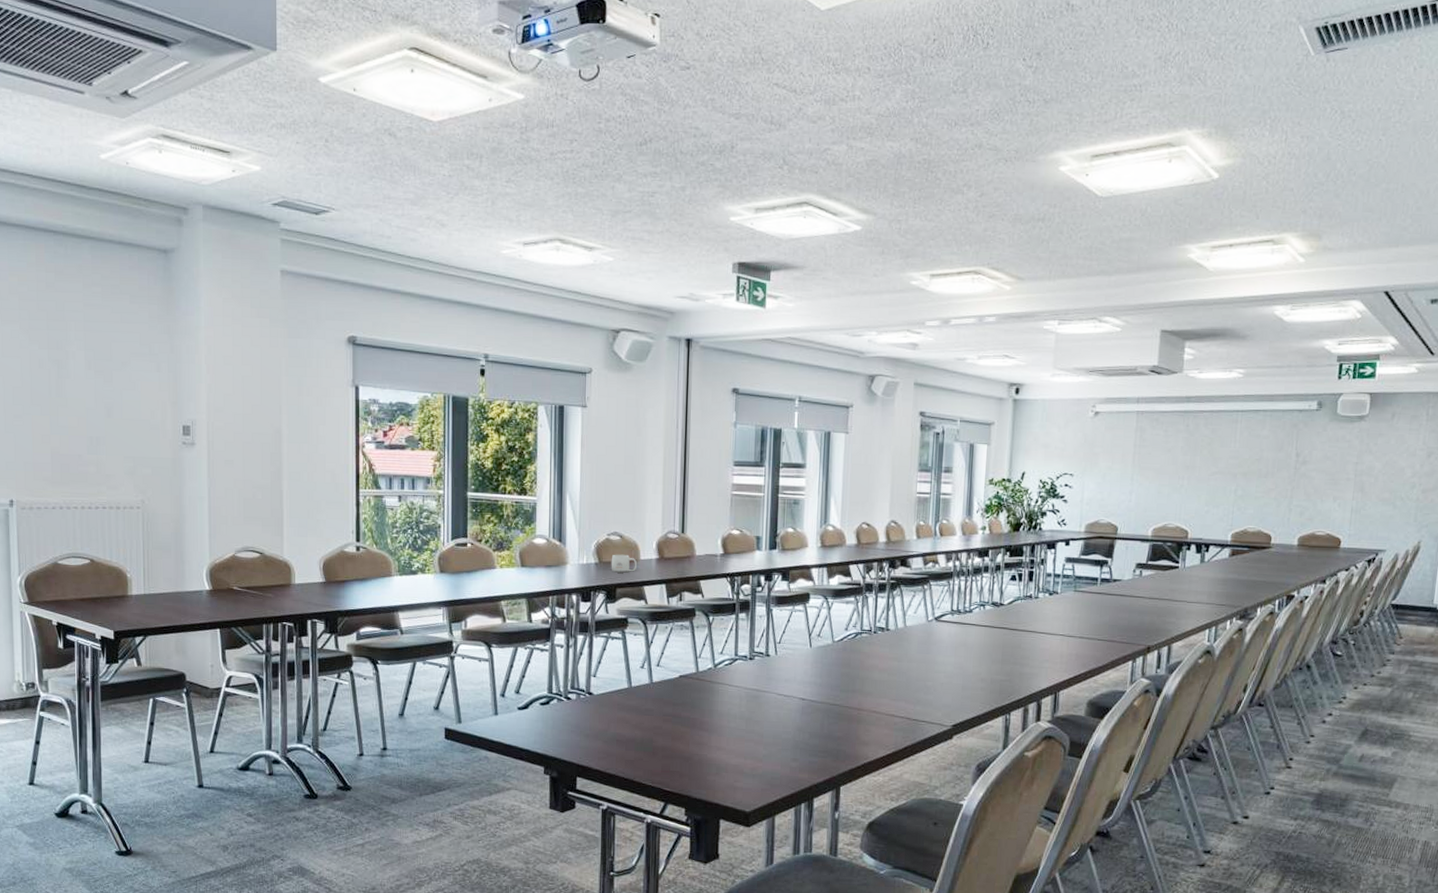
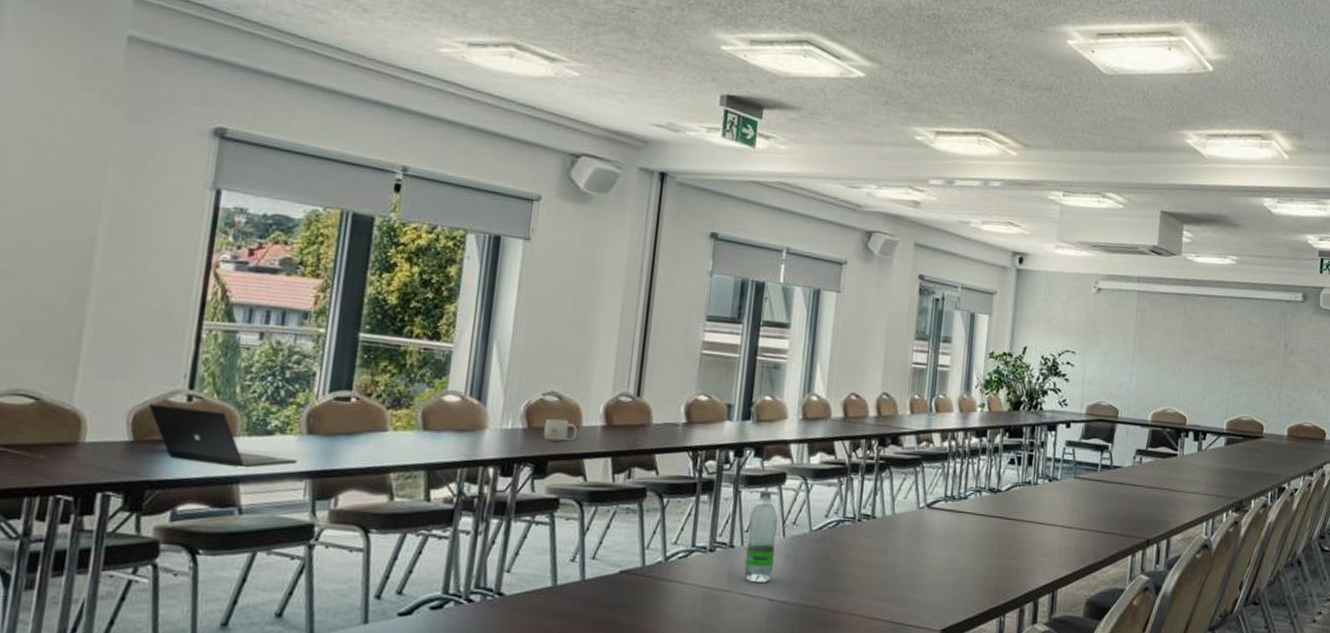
laptop: none [332,553,436,600] -> present [148,403,298,468]
bottle: none [779,609,804,685] -> present [744,492,778,582]

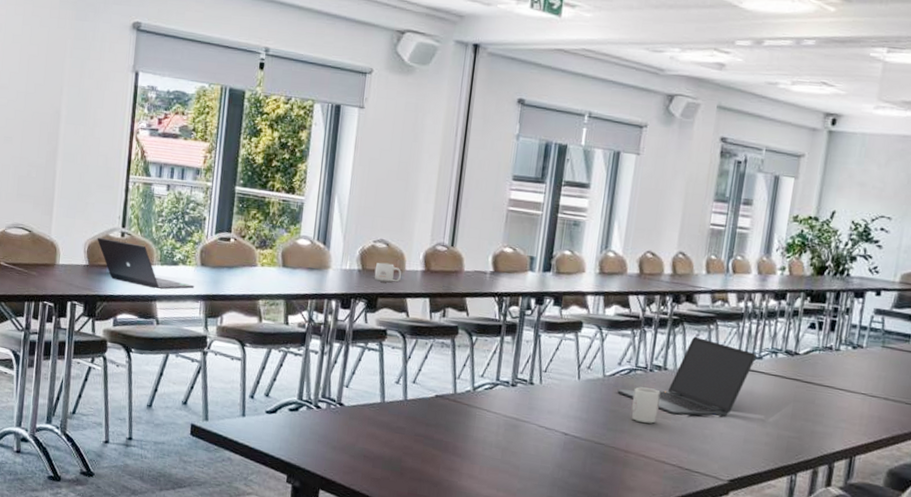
bottle: present [744,492,778,582] -> none [542,337,574,418]
laptop: none [825,481,962,567] -> present [617,337,756,417]
mug: none [840,539,870,578] -> present [631,386,661,424]

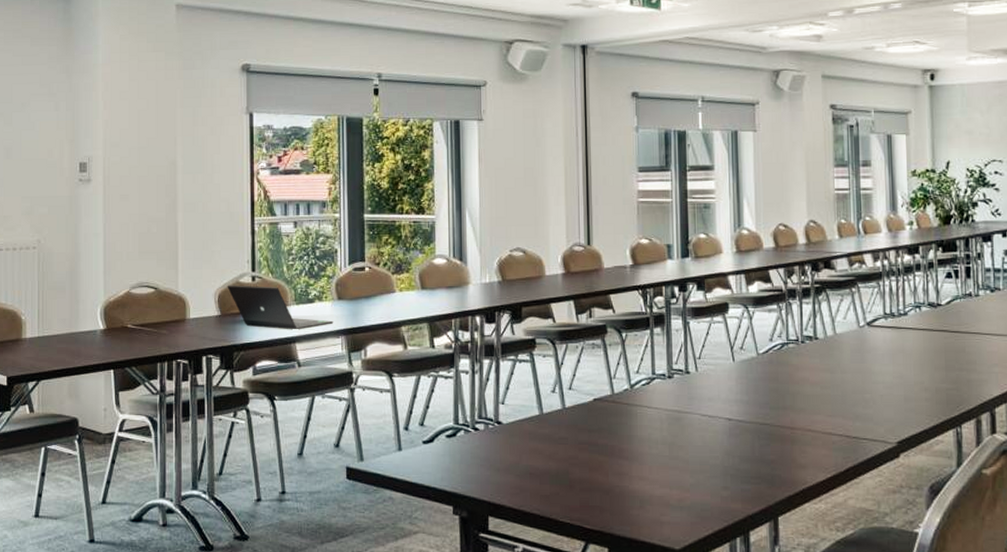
mug: present [373,262,402,284] -> none [515,271,543,292]
laptop: present [617,337,756,417] -> none [773,302,901,384]
mug: present [631,386,661,424] -> none [789,360,816,396]

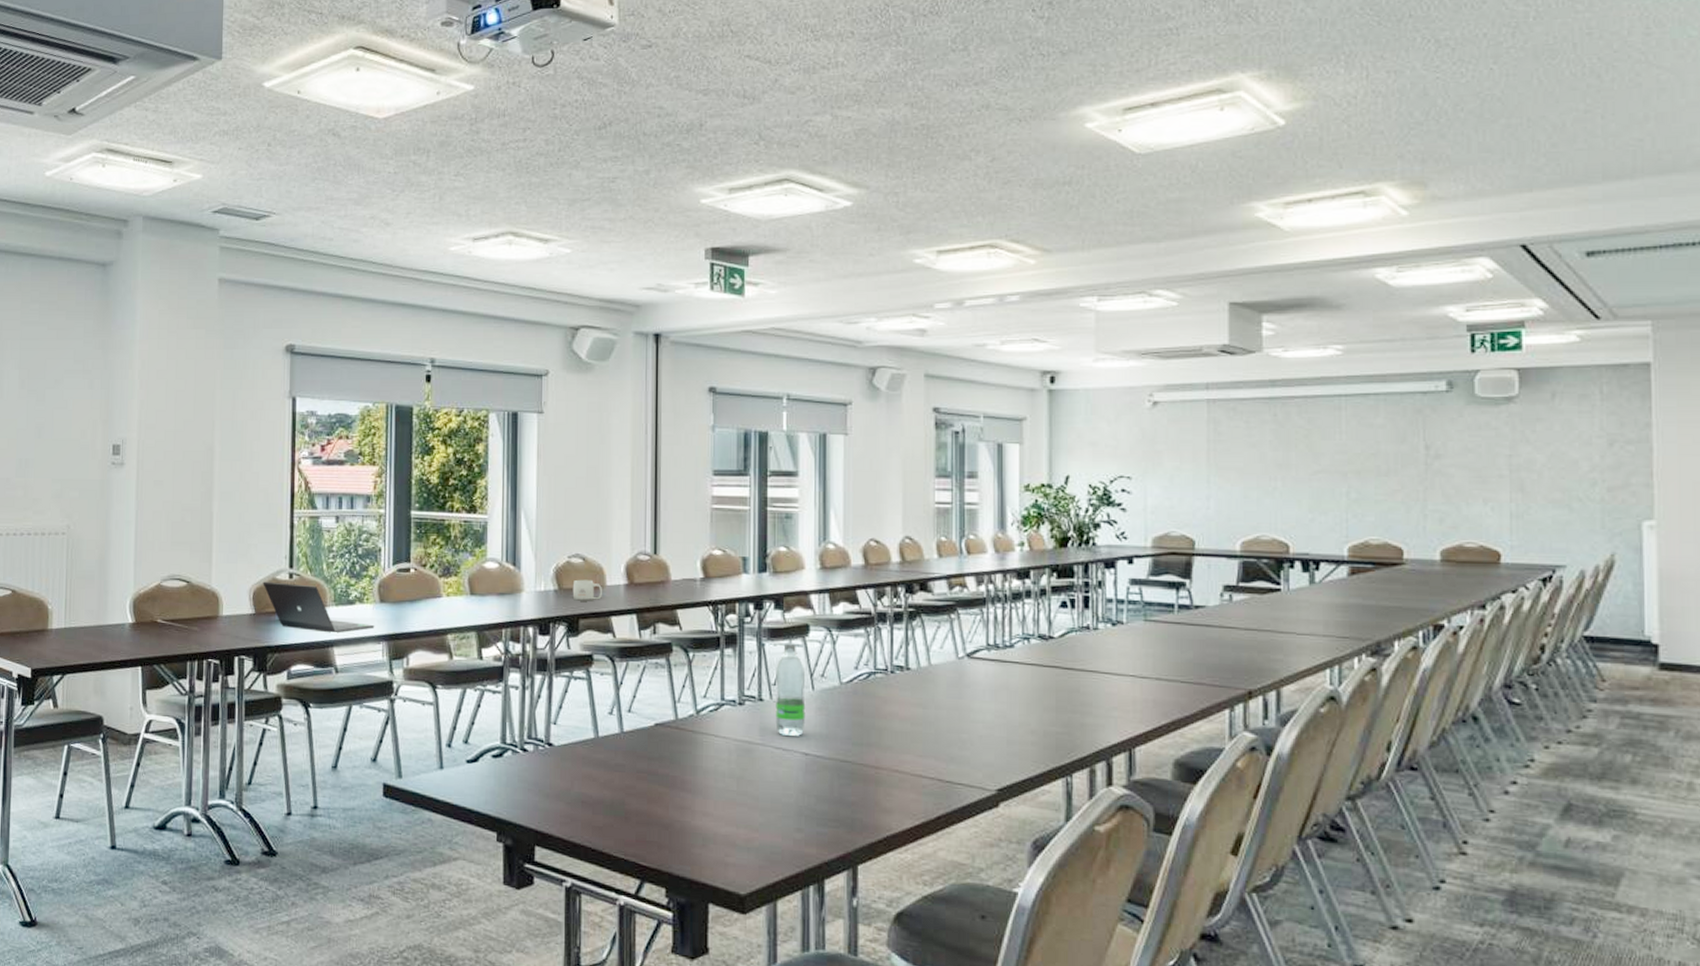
mug: none [515,271,543,292] -> present [572,579,603,603]
bottle: none [700,321,728,403] -> present [775,644,806,736]

